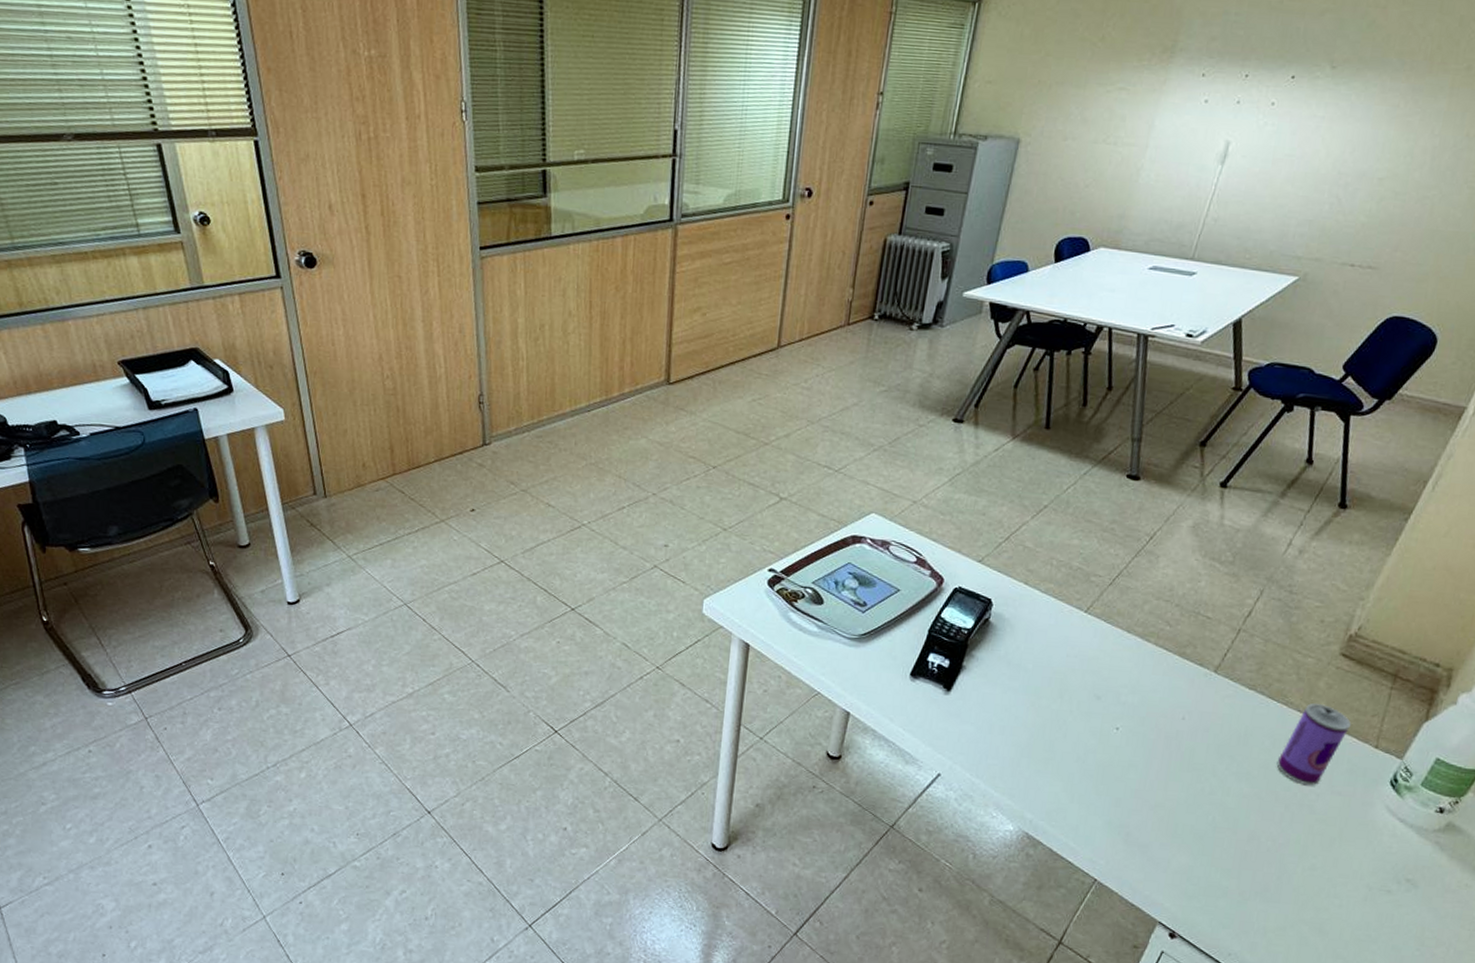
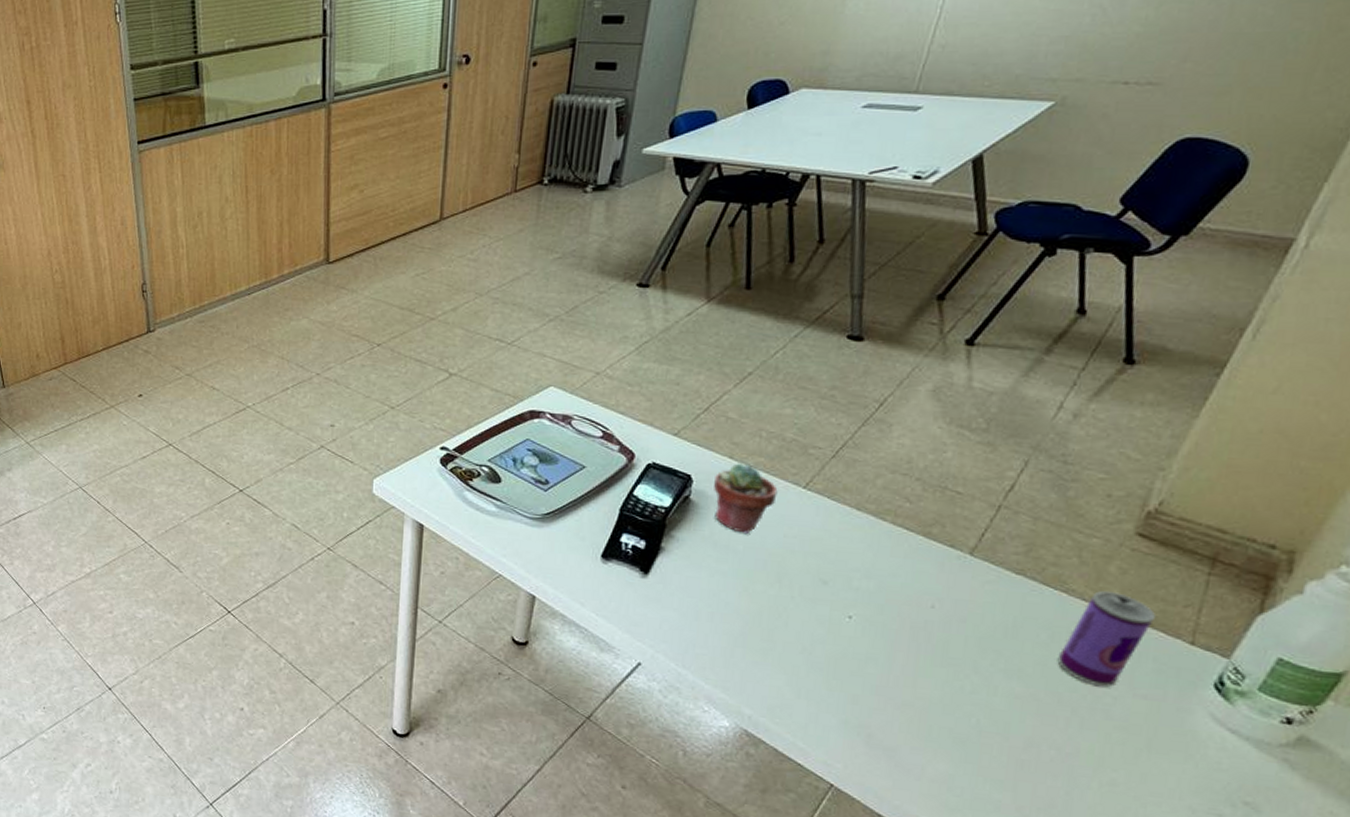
potted succulent: none [1010,589,1064,654] -> present [714,463,778,535]

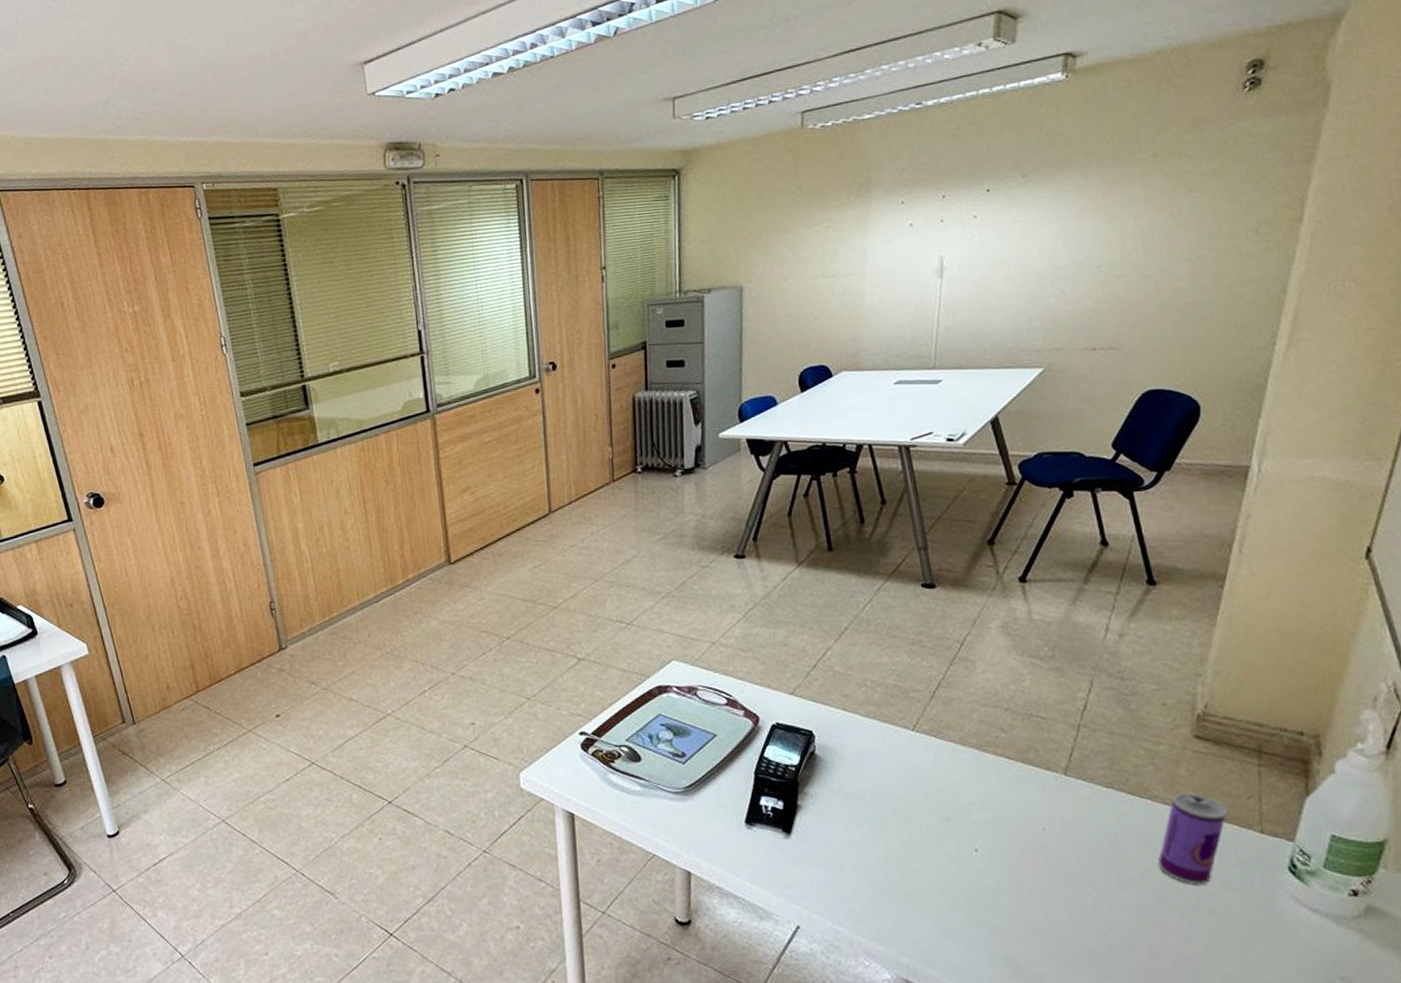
potted succulent: present [714,463,778,535] -> none [833,714,891,782]

